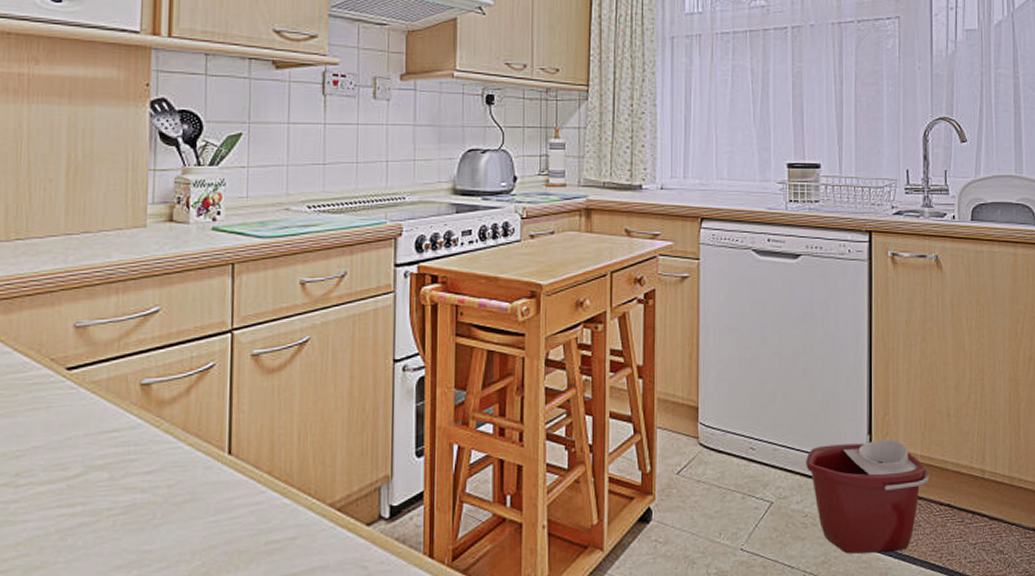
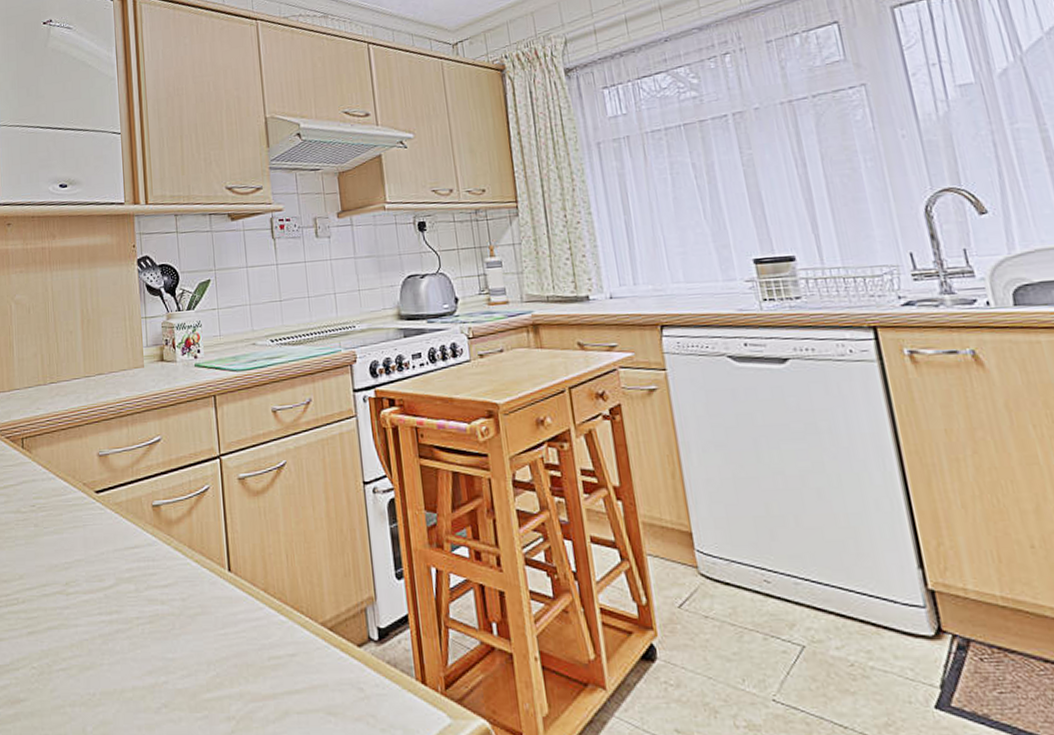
bucket: present [806,439,930,554] -> none [839,575,1021,717]

